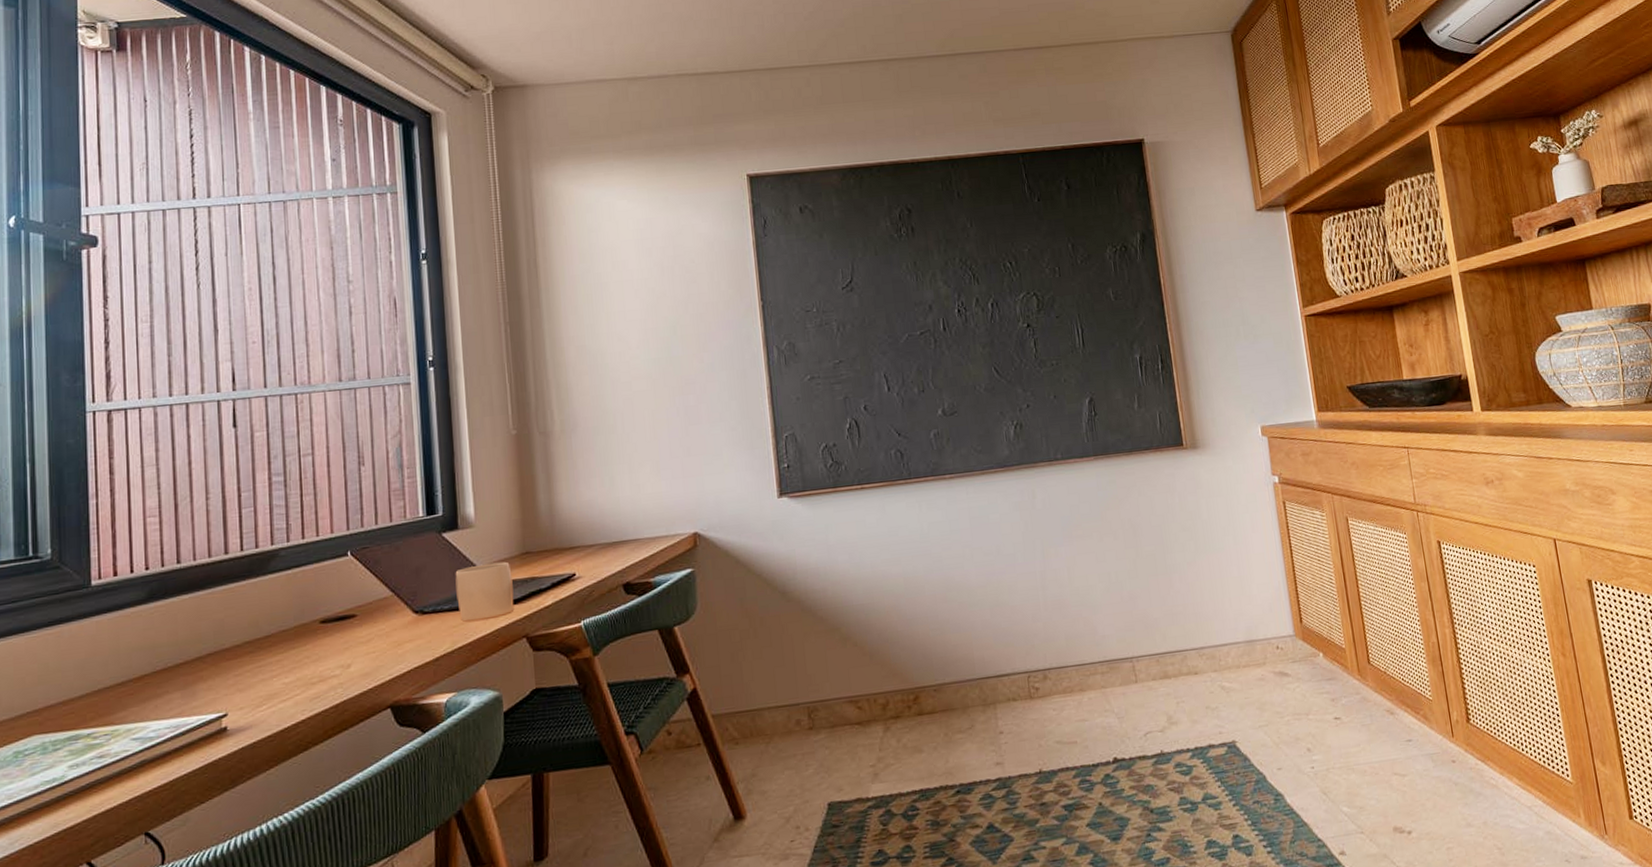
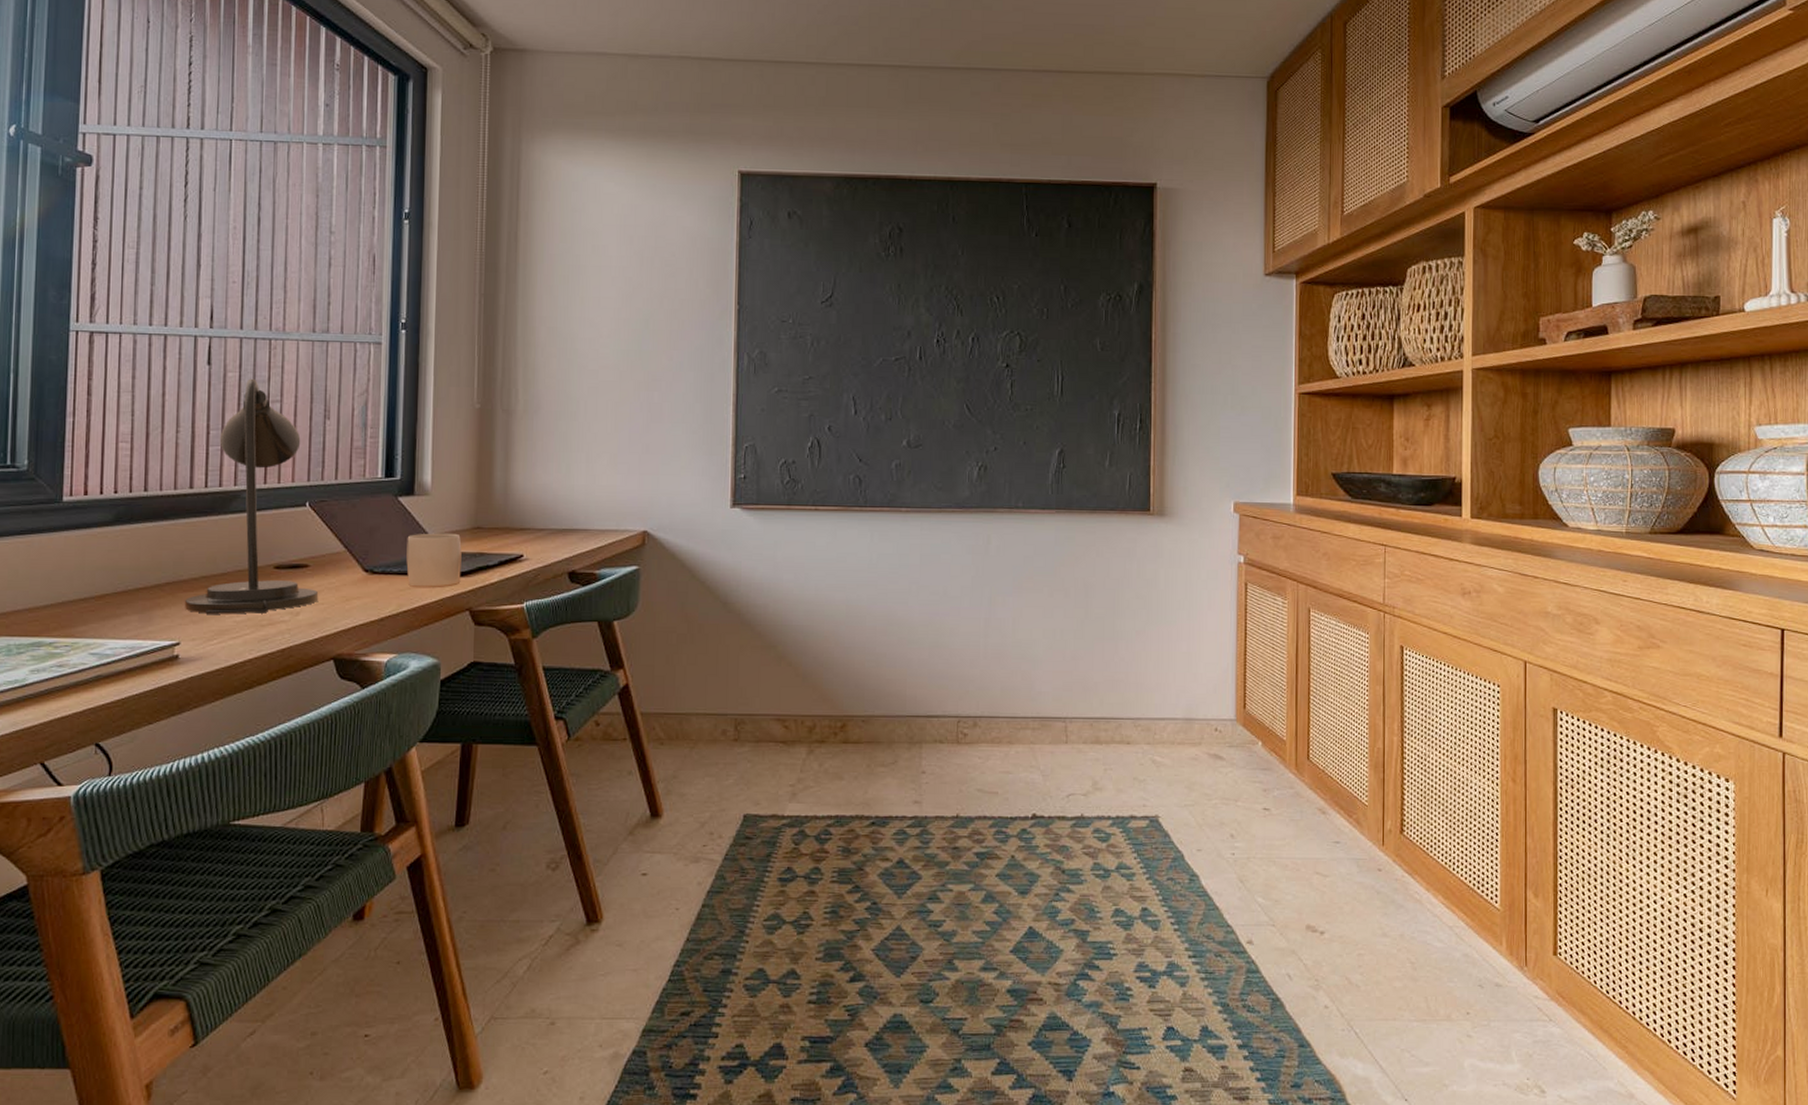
desk lamp: none [228,435,369,681] -> present [184,378,319,614]

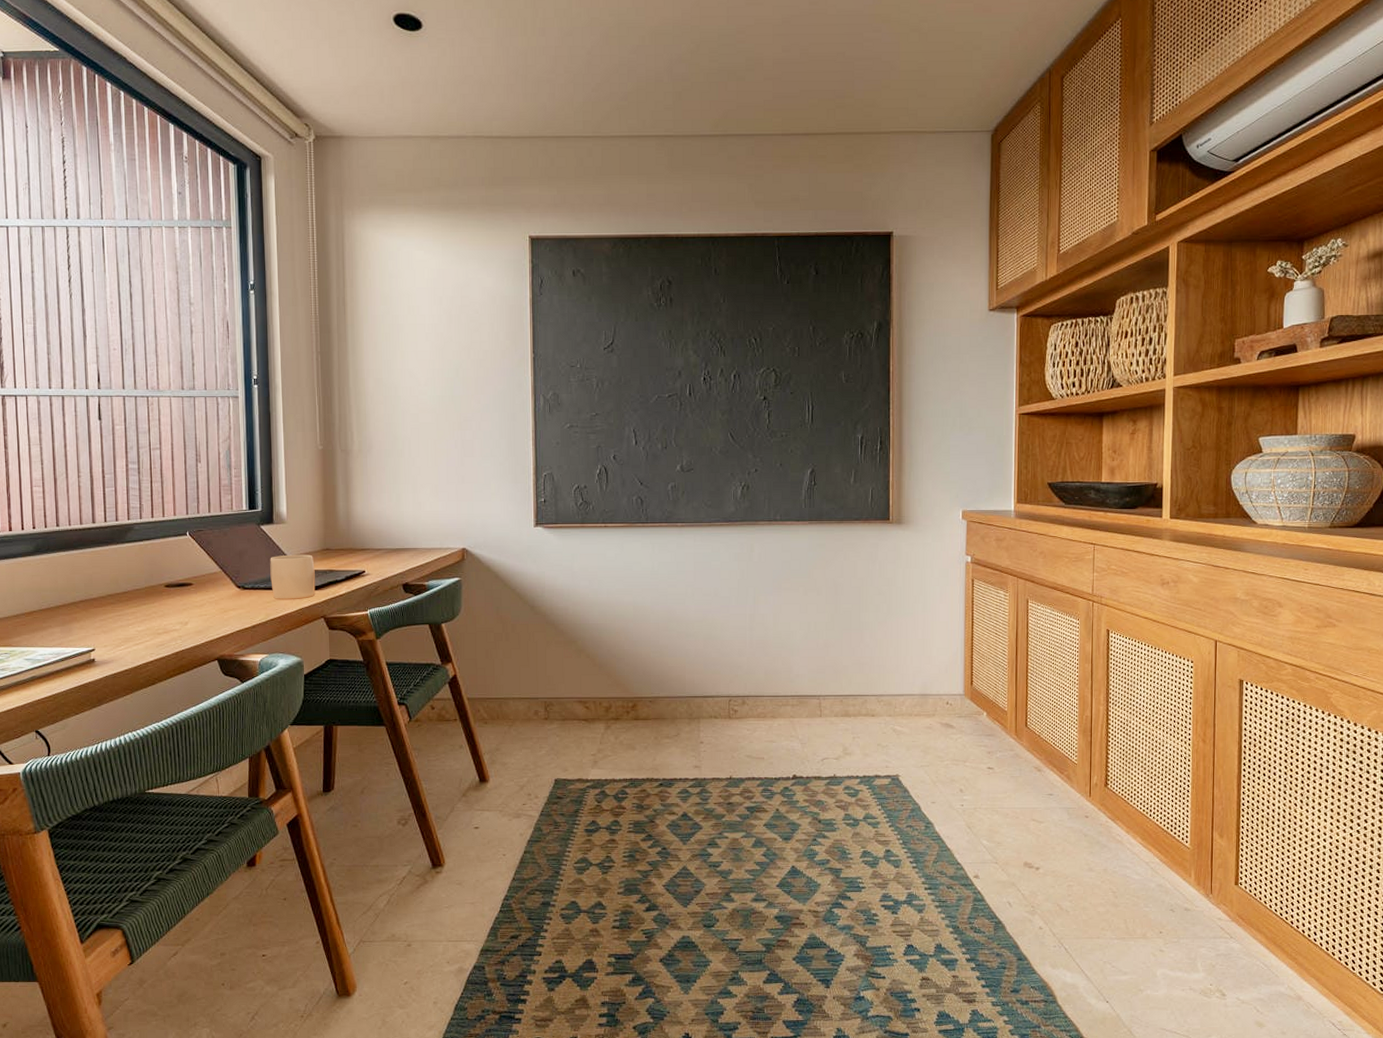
desk lamp: present [184,378,319,614] -> none [95,430,202,625]

